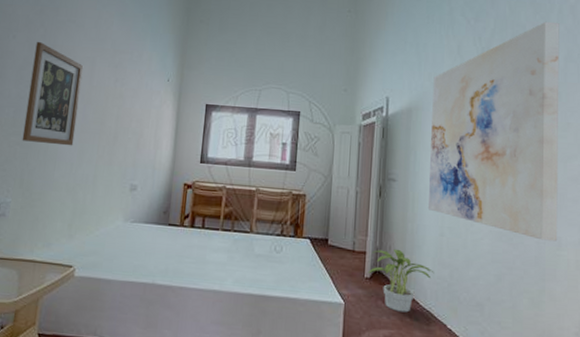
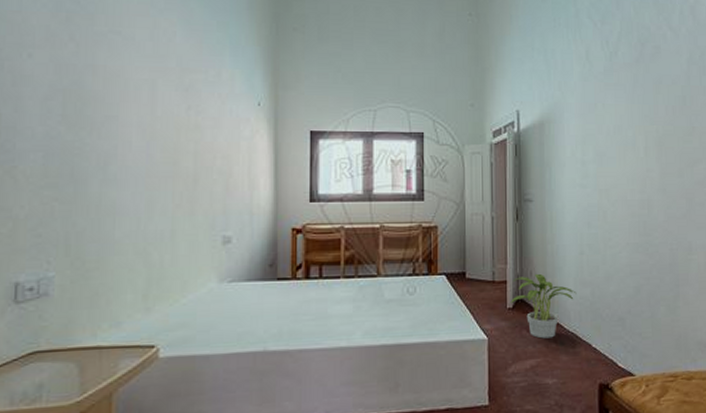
wall art: present [22,41,84,146] -> none [60,60,141,196]
wall art: present [427,21,559,242] -> none [564,23,689,247]

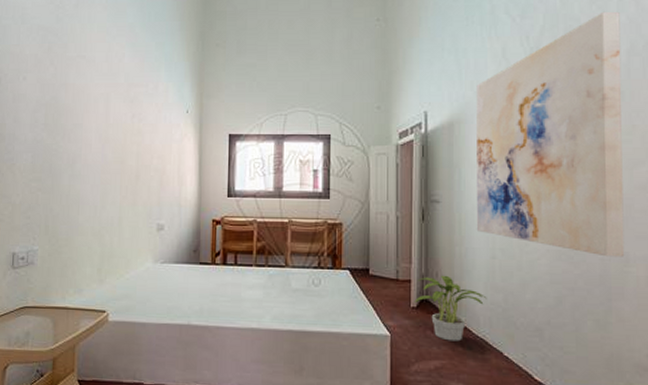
wall art: none [564,23,689,247] -> present [476,11,625,257]

